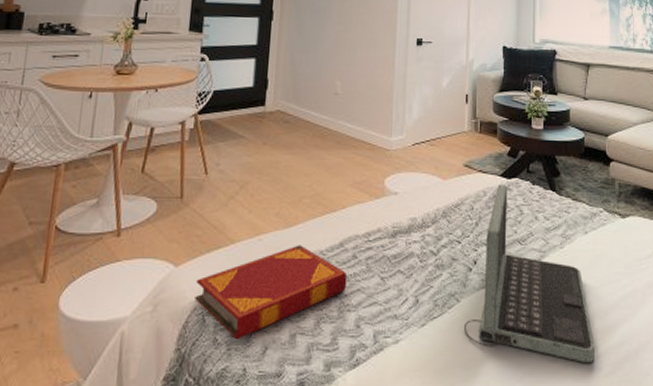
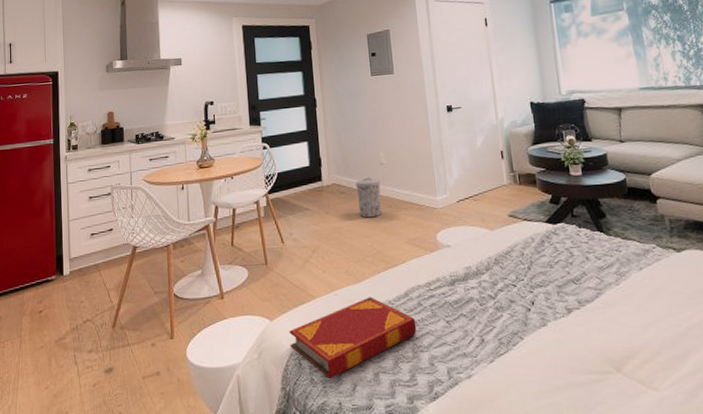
trash can: none [303,108,331,154] -> present [356,178,381,218]
laptop: present [463,185,595,364] -> none [530,230,667,392]

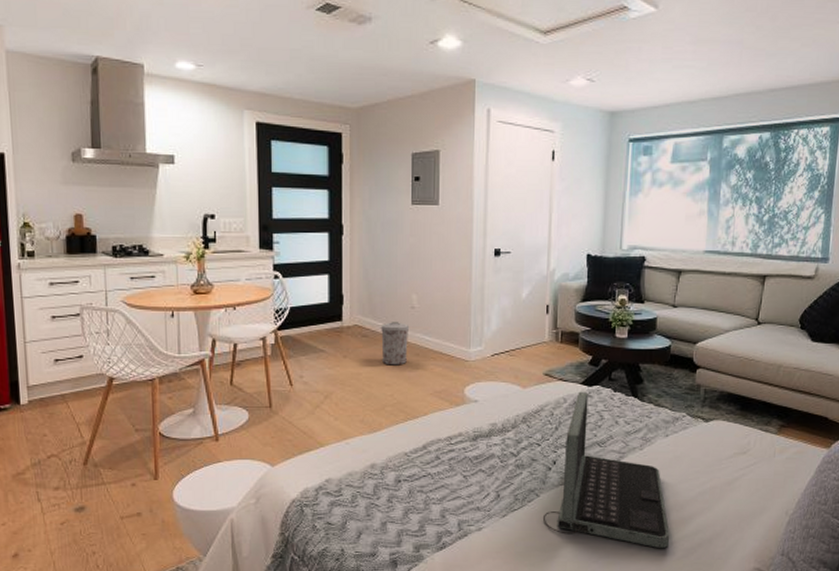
hardback book: present [289,297,417,380] -> none [292,447,432,527]
laptop: none [530,230,667,392] -> present [542,392,669,549]

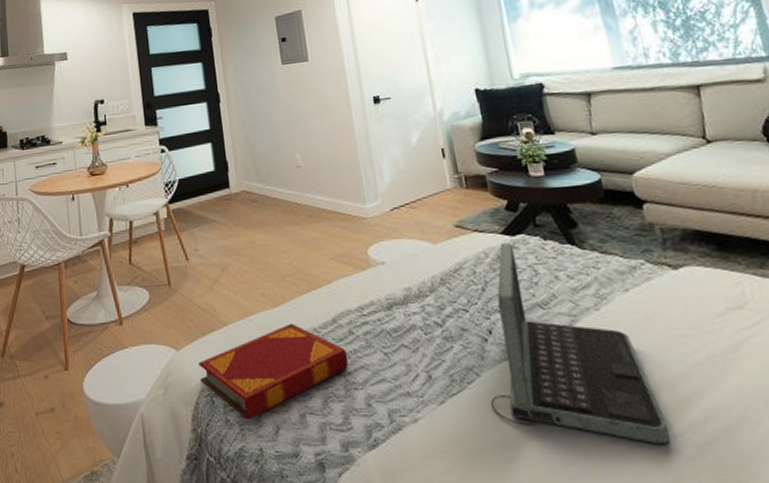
hardback book: none [292,447,432,527] -> present [198,323,349,421]
trash can: present [381,322,408,365] -> none [269,183,301,231]

